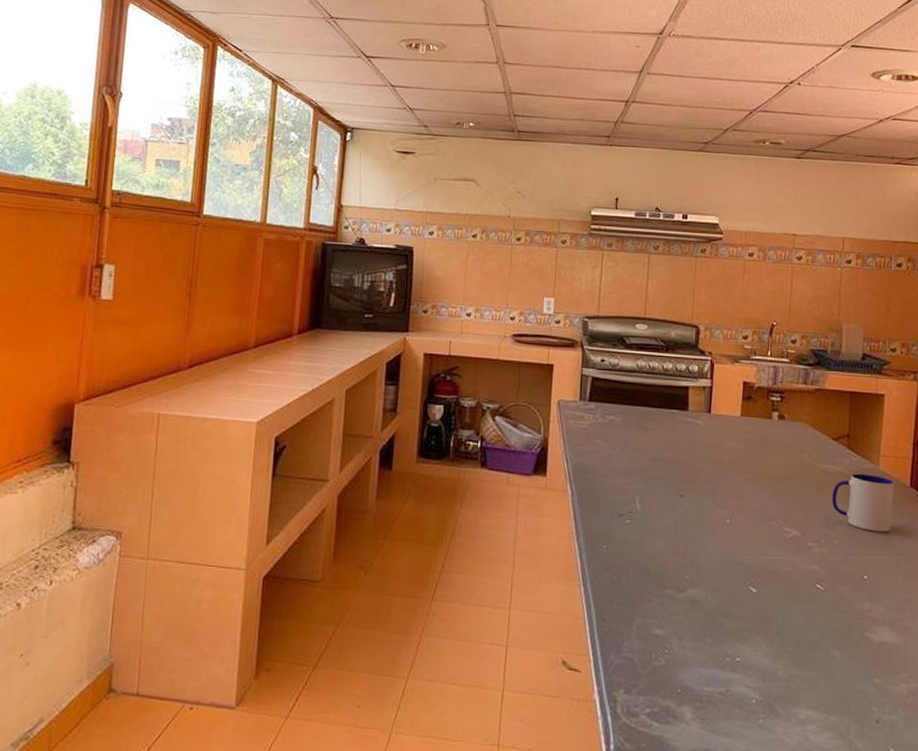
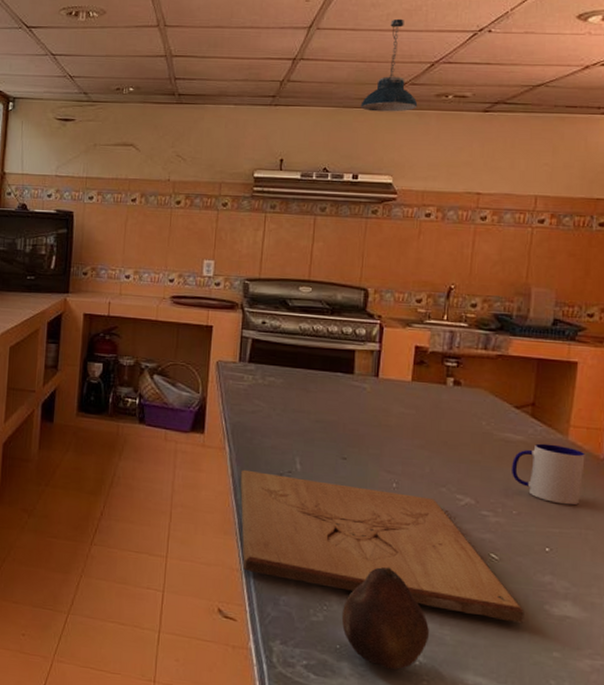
cutting board: none [582,512,848,652] -> present [240,469,524,623]
fruit: none [682,604,764,711] -> present [341,567,429,671]
pendant light: none [688,68,739,156] -> present [360,18,418,112]

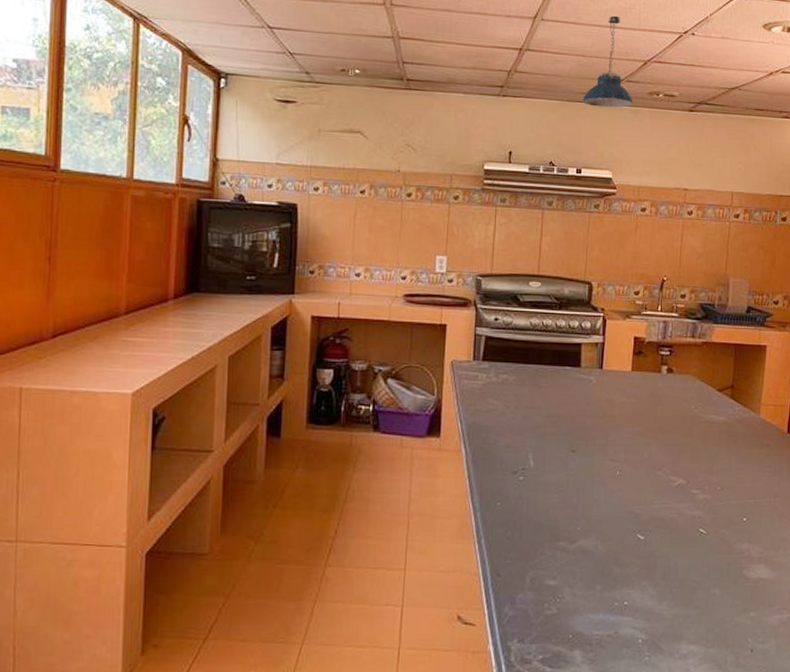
cutting board: present [240,469,524,623] -> none [476,470,727,590]
fruit: present [341,567,429,671] -> none [573,552,650,651]
mug: present [512,443,585,505] -> none [716,422,773,477]

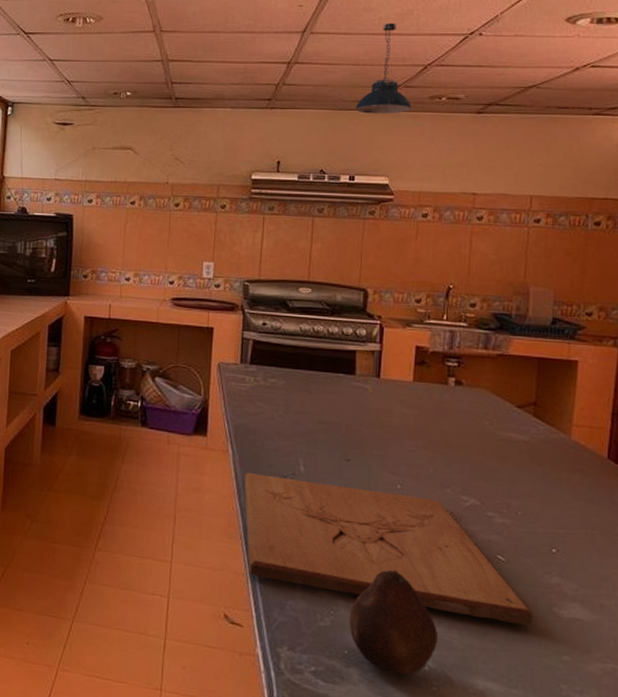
cutting board: none [476,470,727,590] -> present [243,472,533,626]
fruit: none [573,552,650,651] -> present [349,569,437,676]

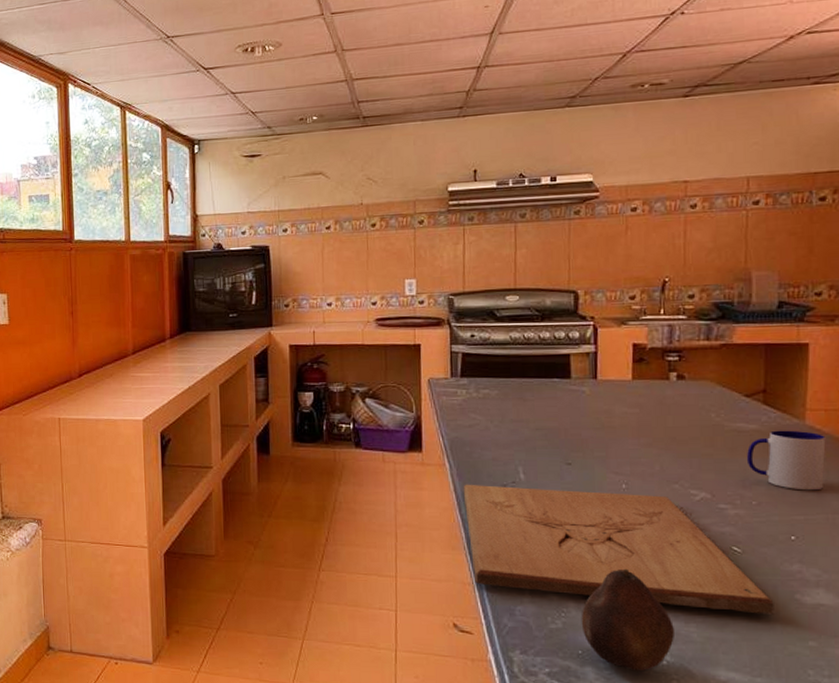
pendant light: present [355,22,412,114] -> none [552,12,613,111]
mug: none [516,443,589,506] -> present [747,430,826,491]

